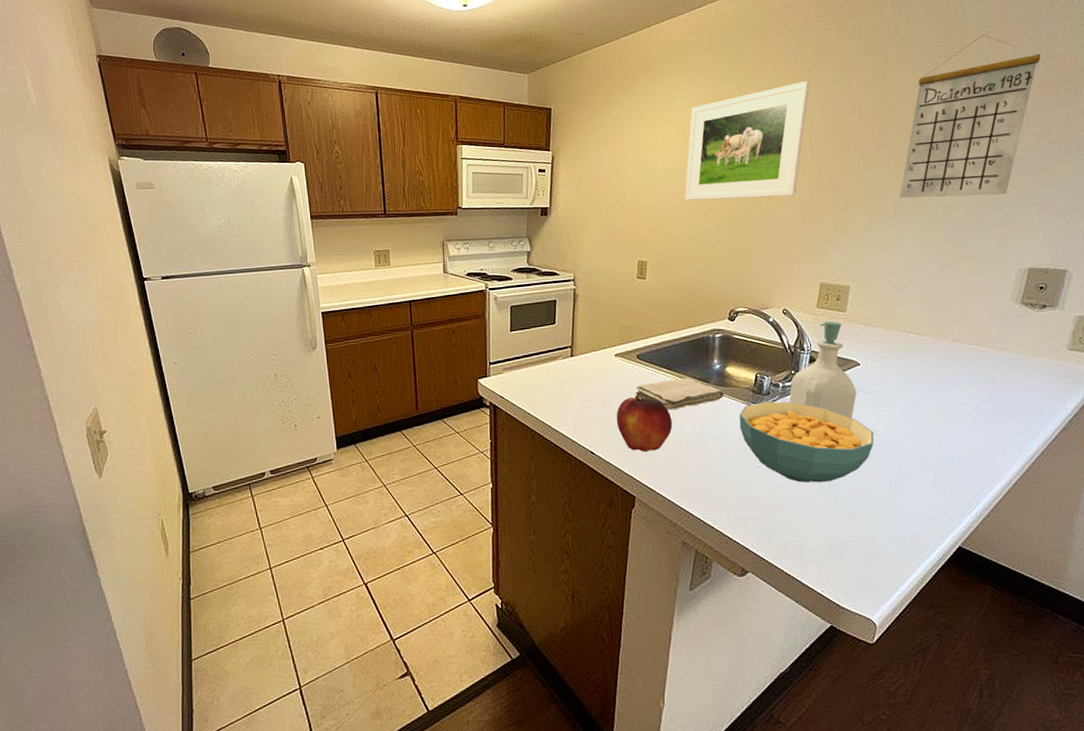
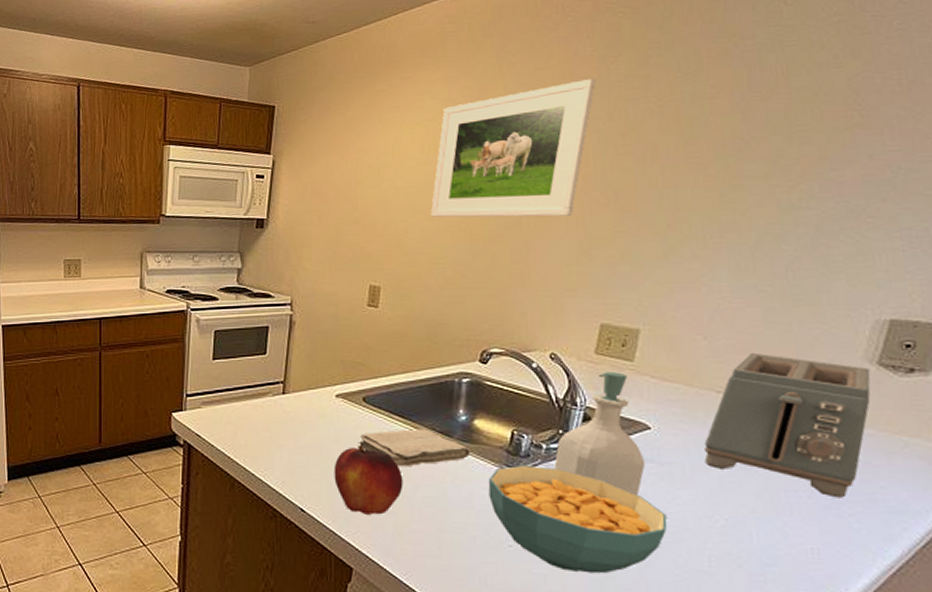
calendar: present [899,34,1041,198] -> none [709,24,911,225]
toaster: none [899,299,1016,408] -> present [704,352,871,498]

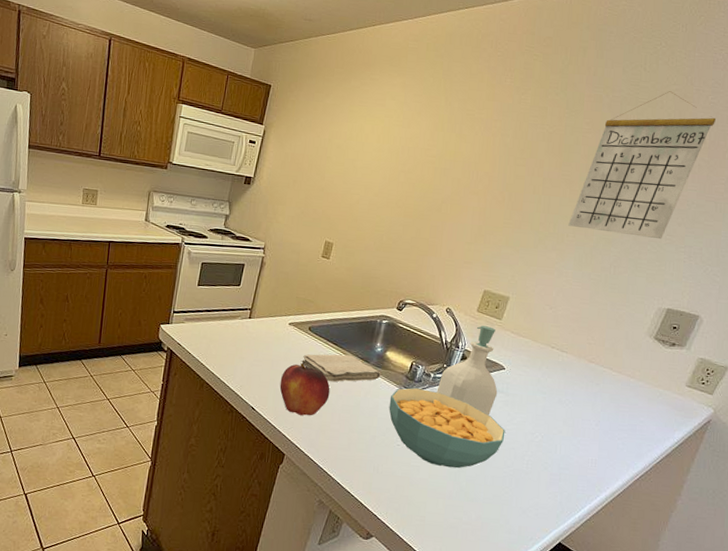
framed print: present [430,78,596,218] -> none [377,103,510,207]
toaster: present [704,352,871,498] -> none [536,321,649,427]
calendar: none [709,24,911,225] -> present [568,91,716,240]

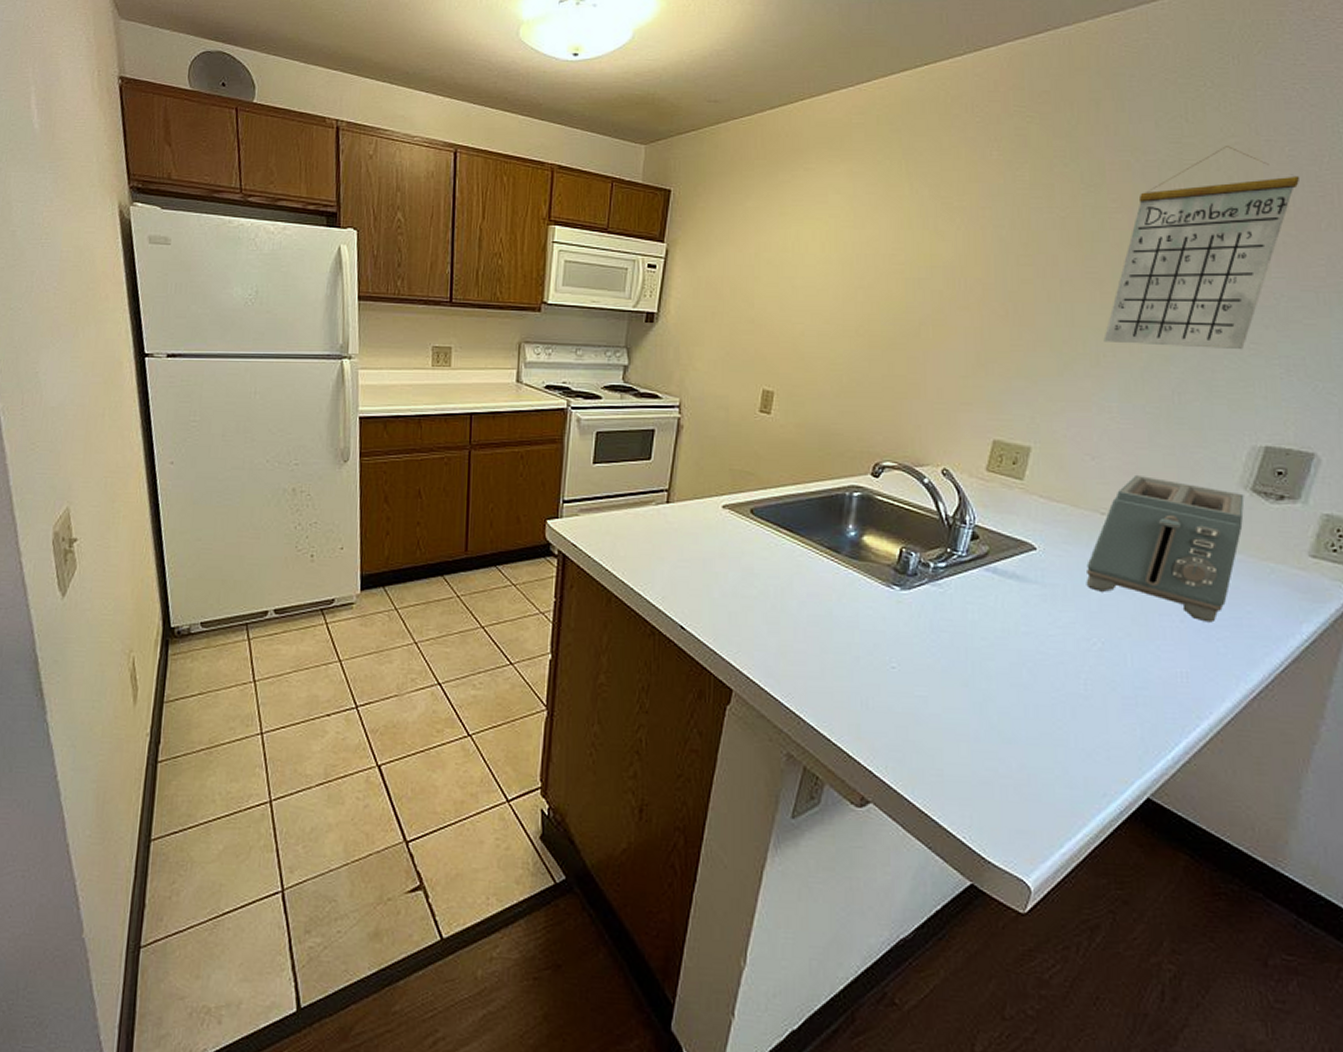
fruit: present [279,363,330,416] -> none [717,560,788,634]
washcloth: present [301,354,381,383] -> none [744,544,859,584]
cereal bowl: present [389,387,505,469] -> none [874,583,1048,697]
soap bottle: present [436,325,498,415] -> none [940,490,1030,617]
toaster: none [536,321,649,427] -> present [1086,474,1245,623]

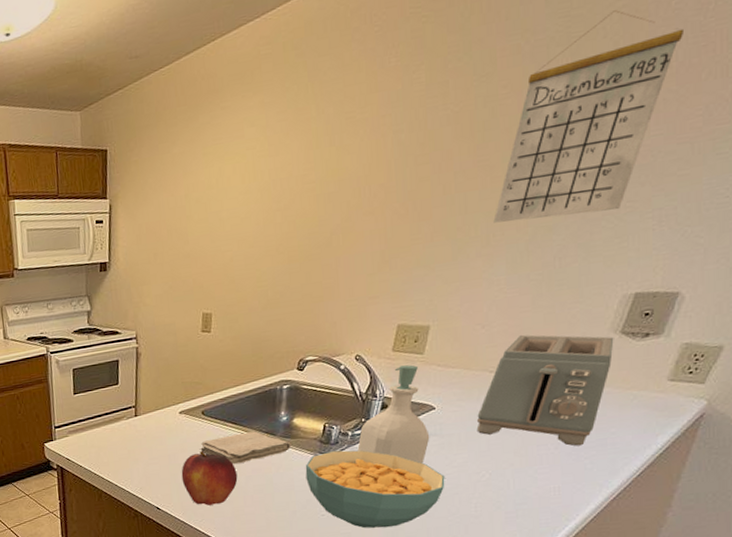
fruit: none [717,560,788,634] -> present [181,451,238,506]
washcloth: none [744,544,859,584] -> present [200,431,291,465]
cereal bowl: none [874,583,1048,697] -> present [305,450,445,529]
soap bottle: none [940,490,1030,617] -> present [357,364,430,464]

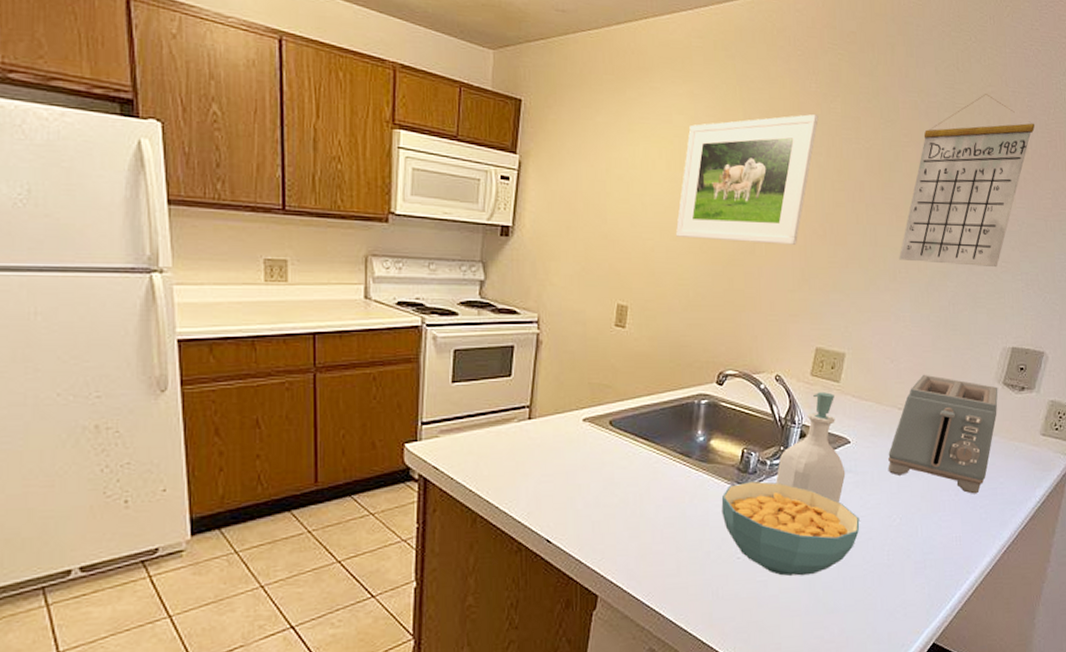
fruit: present [181,451,238,506] -> none [580,470,647,540]
washcloth: present [200,431,291,465] -> none [605,451,707,490]
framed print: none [252,89,399,244] -> present [675,113,819,245]

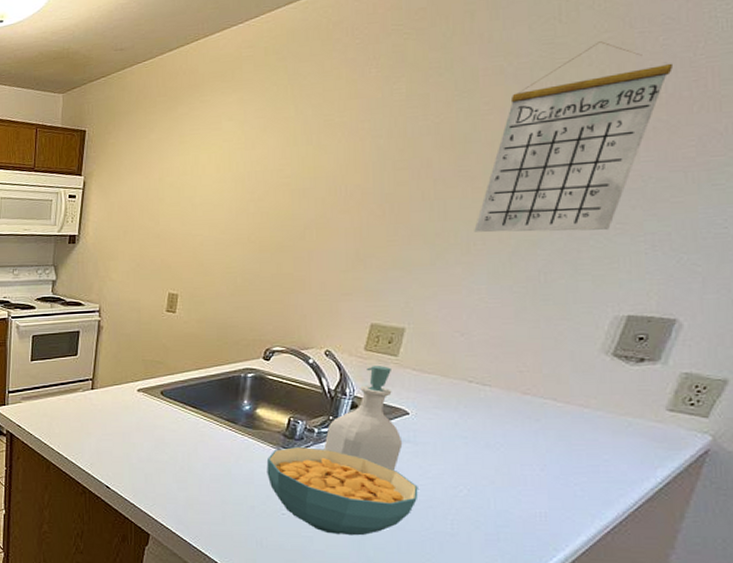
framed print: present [675,113,819,245] -> none [223,98,379,231]
toaster: present [888,374,998,494] -> none [454,346,605,470]

